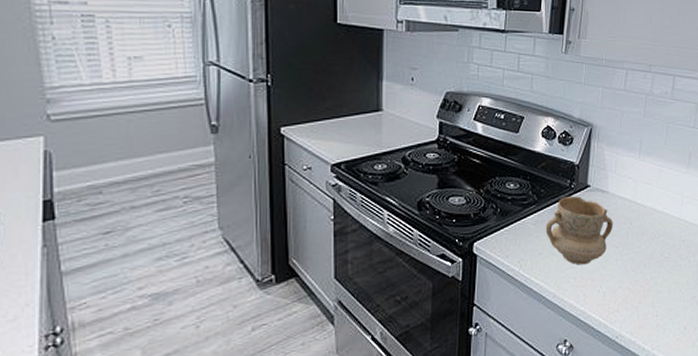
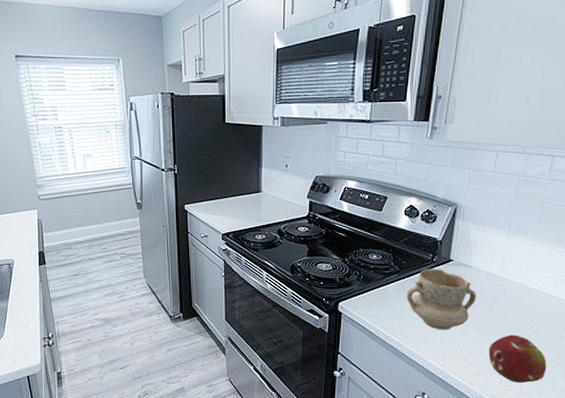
fruit: none [626,262,678,315] -> present [488,335,547,383]

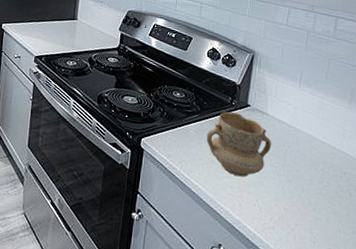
fruit: present [488,335,547,383] -> none [282,187,337,241]

